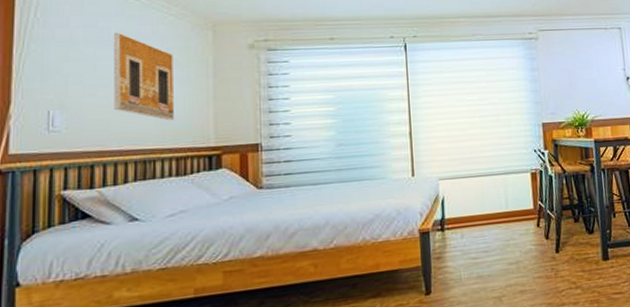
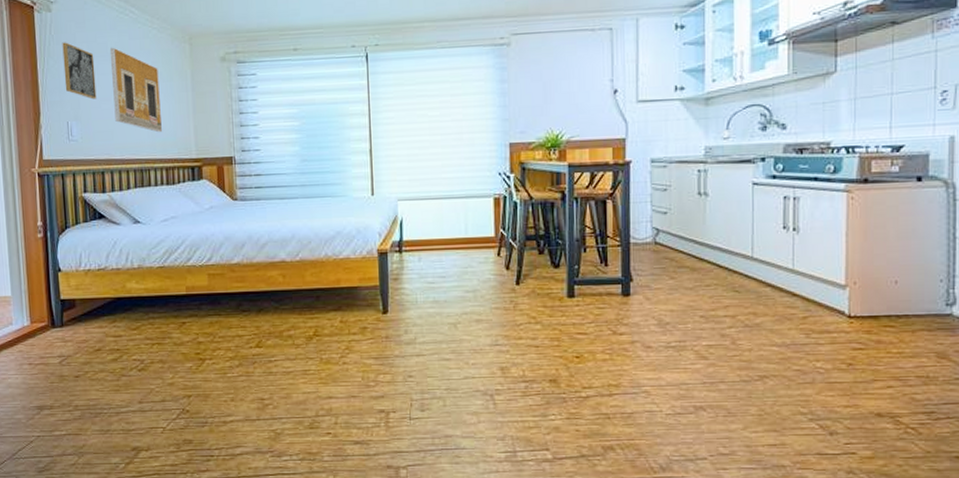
wall art: none [49,25,92,87] -> present [62,42,97,100]

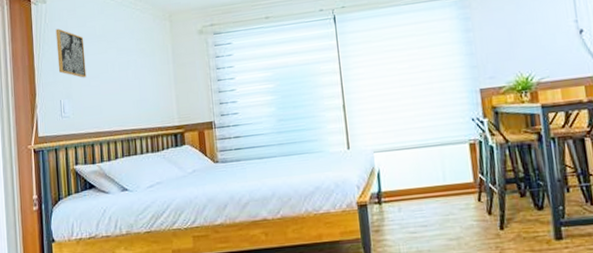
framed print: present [109,47,163,133] -> none [97,29,147,104]

